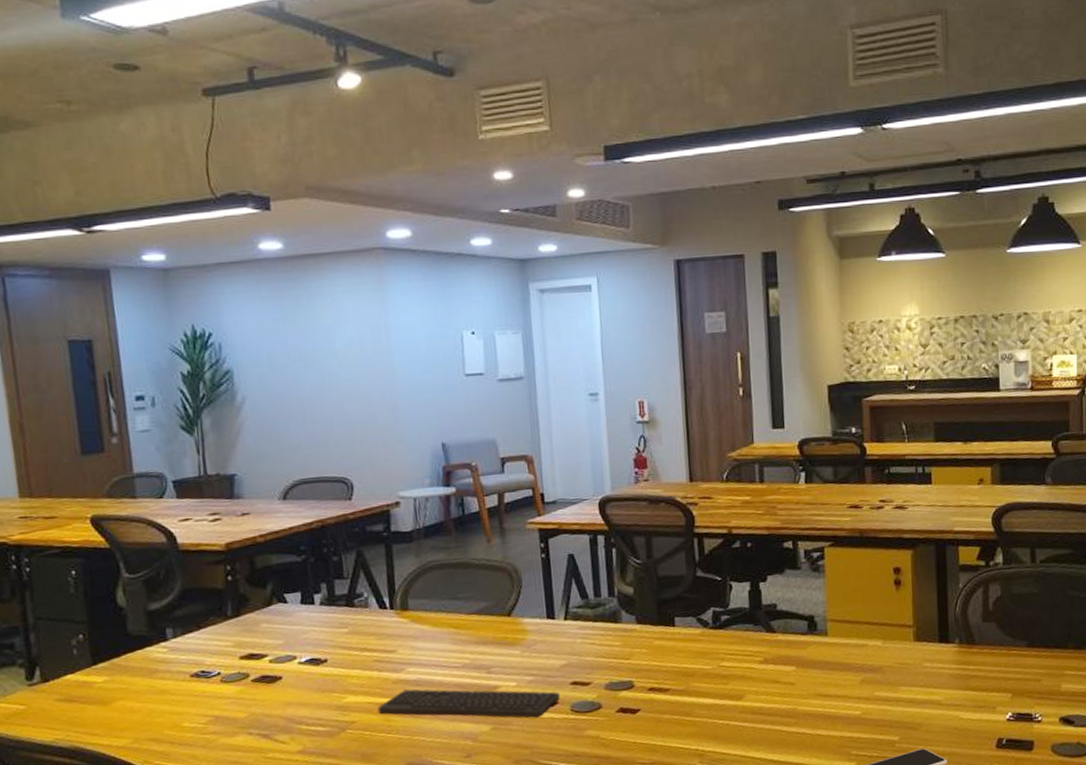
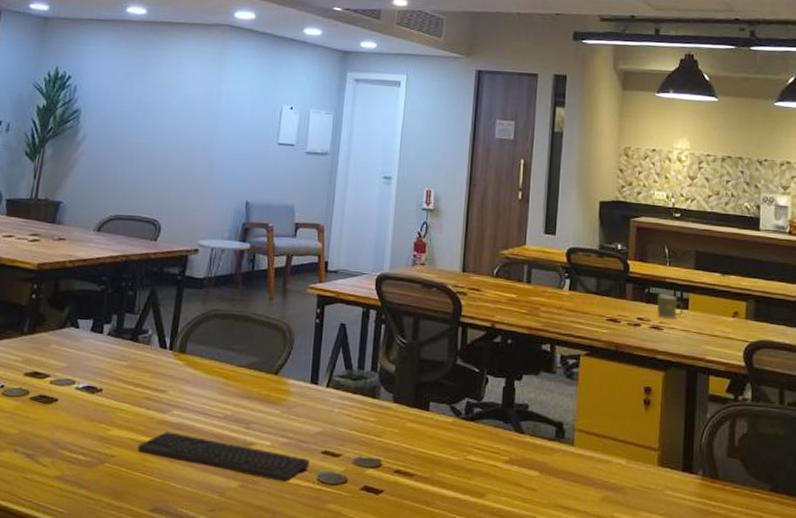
mug: none [899,472,927,497] -> present [657,294,684,320]

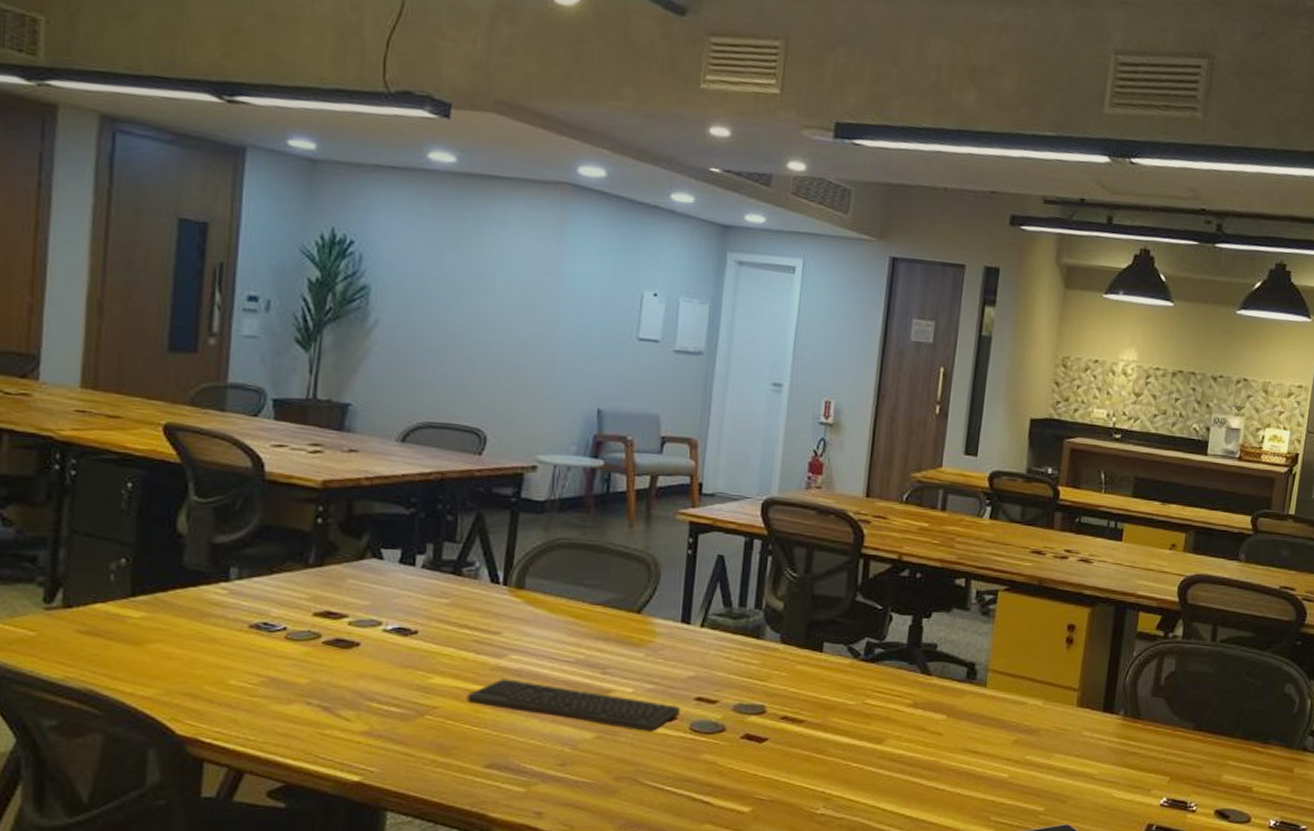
mug: present [657,294,684,320] -> none [1087,524,1118,553]

